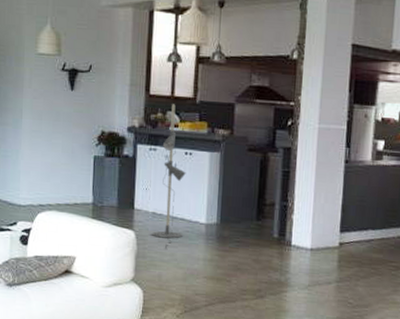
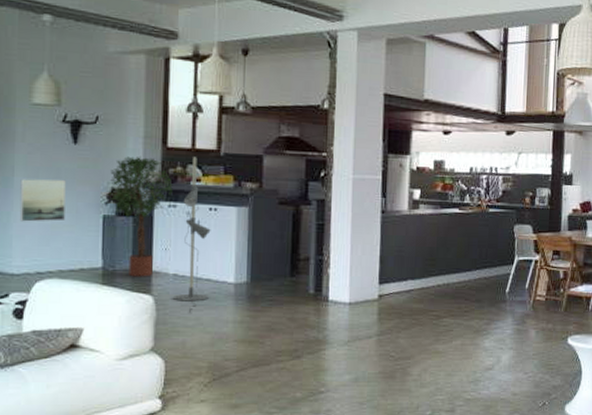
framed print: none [26,121,64,160] -> present [19,179,66,222]
potted tree: none [99,102,154,214] -> present [108,156,173,277]

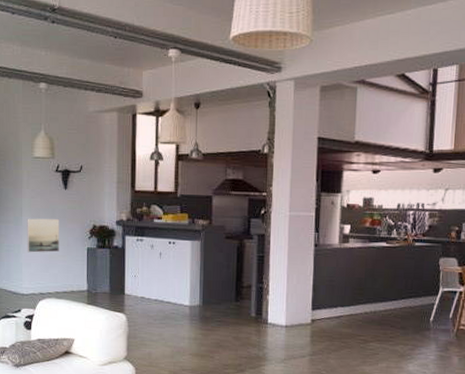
potted tree: present [108,156,173,277] -> none [91,198,140,299]
floor lamp: present [172,157,211,312] -> none [140,198,170,329]

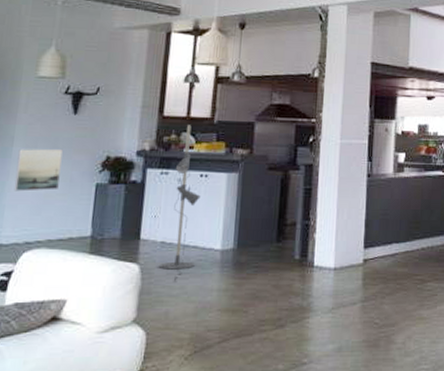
floor lamp: none [140,198,170,329] -> present [158,125,201,281]

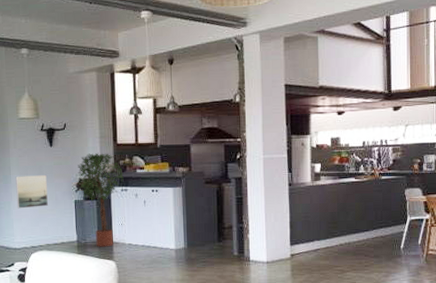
potted tree: none [103,124,166,245] -> present [77,152,124,247]
floor lamp: present [158,125,201,281] -> none [129,150,156,273]

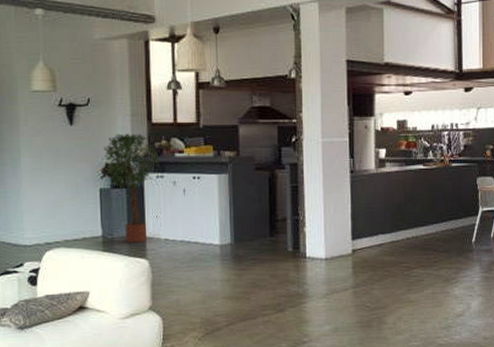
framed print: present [15,174,48,209] -> none [26,158,67,198]

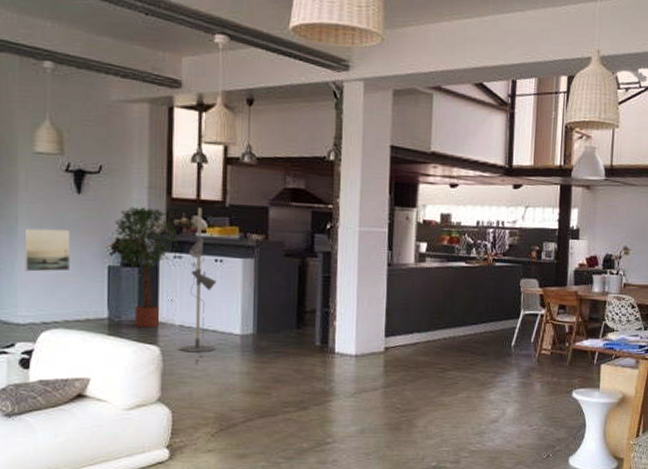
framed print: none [26,158,67,198] -> present [24,228,70,272]
floor lamp: none [165,130,197,273] -> present [179,208,217,363]

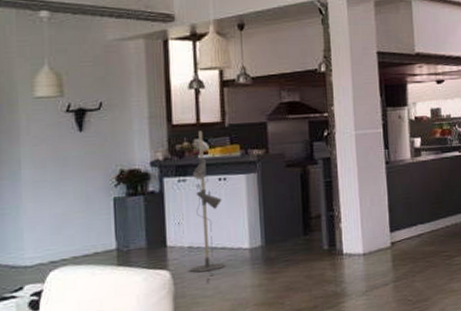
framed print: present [24,228,70,272] -> none [28,167,75,214]
potted tree: present [113,206,178,328] -> none [117,136,181,255]

